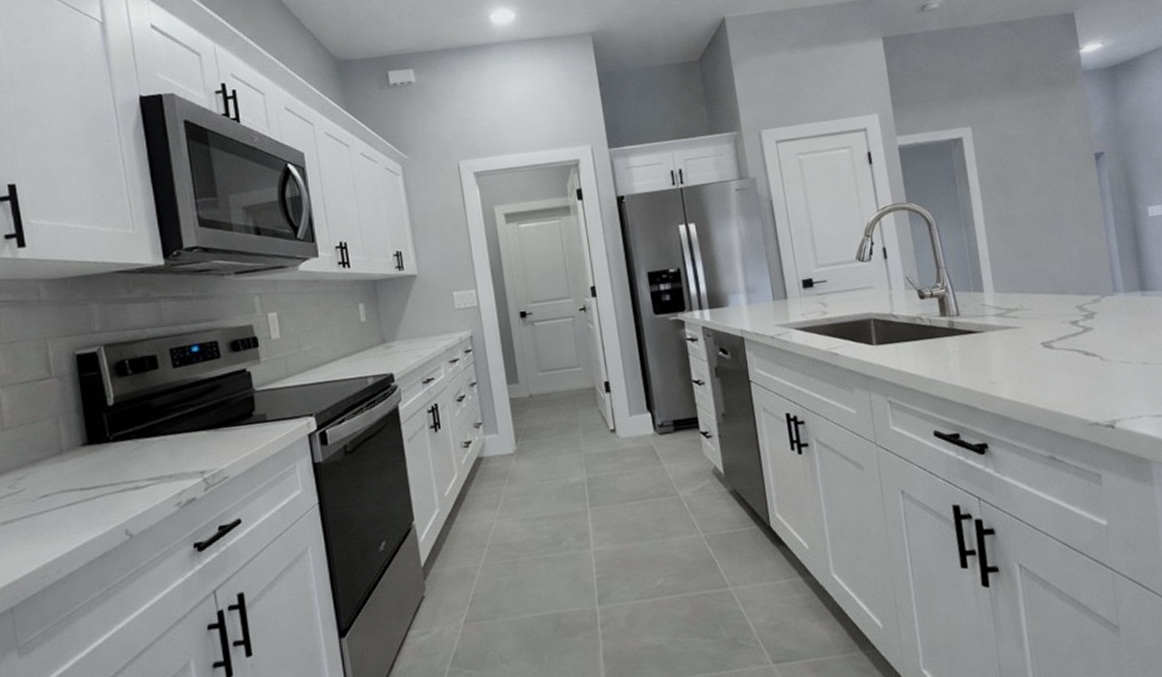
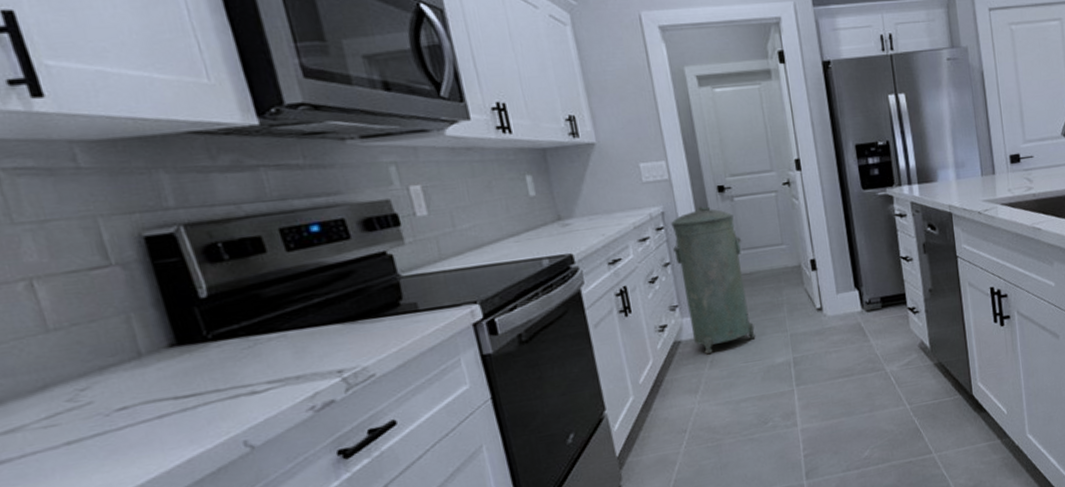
trash can: none [478,331,552,472] -> present [671,207,756,355]

